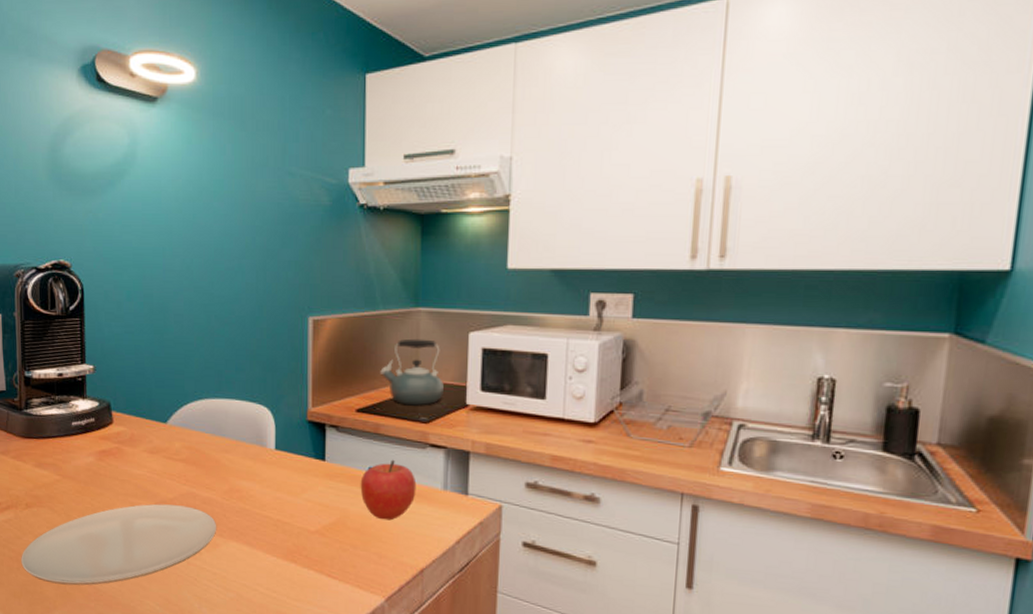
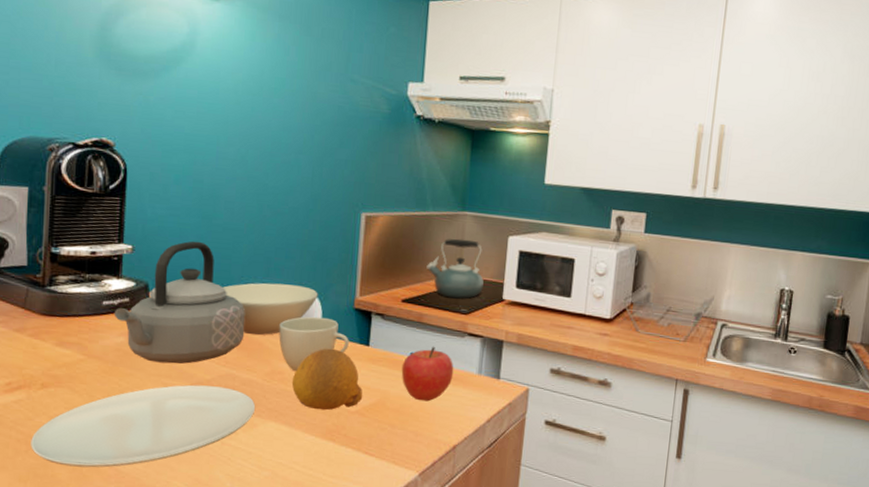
teapot: none [82,357,202,483] -> present [113,241,245,364]
bowl: none [179,397,270,452] -> present [223,283,318,335]
cup: none [234,430,304,489] -> present [279,316,349,372]
lemon: none [250,464,322,530] -> present [291,348,363,411]

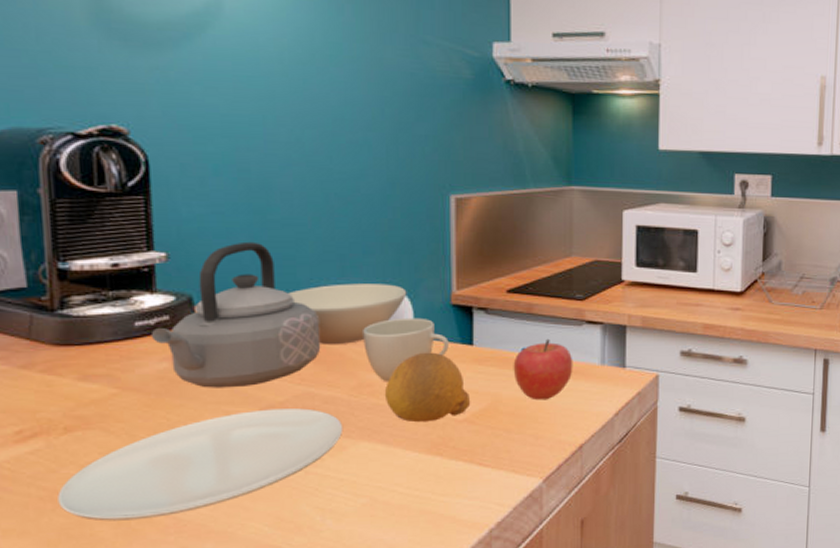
kettle: present [425,238,484,299] -> none [531,217,599,284]

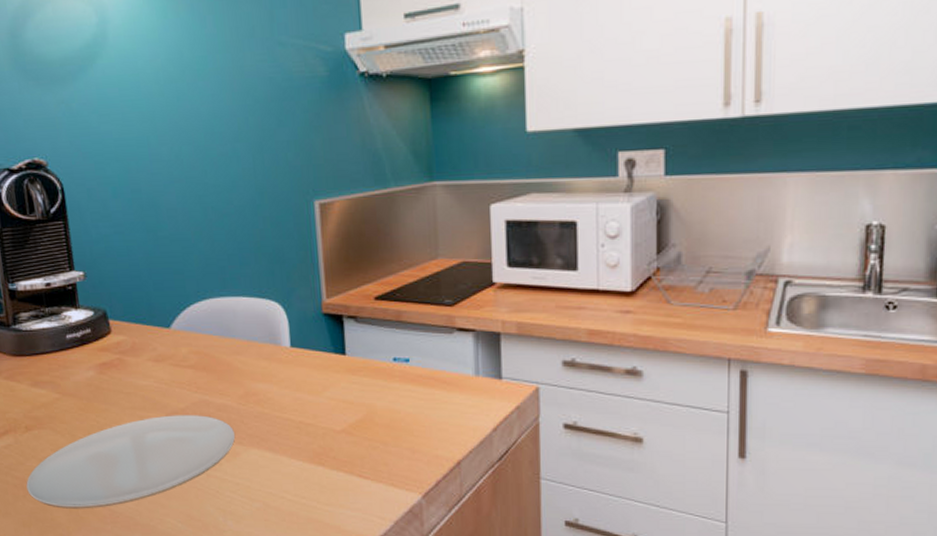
teapot: present [150,241,321,388] -> none [78,258,211,395]
bowl: present [289,283,407,345] -> none [181,294,282,355]
cup: present [363,317,449,382] -> none [245,327,323,392]
lemon: present [384,352,471,423] -> none [268,362,348,432]
fruit: present [513,338,573,401] -> none [385,347,447,413]

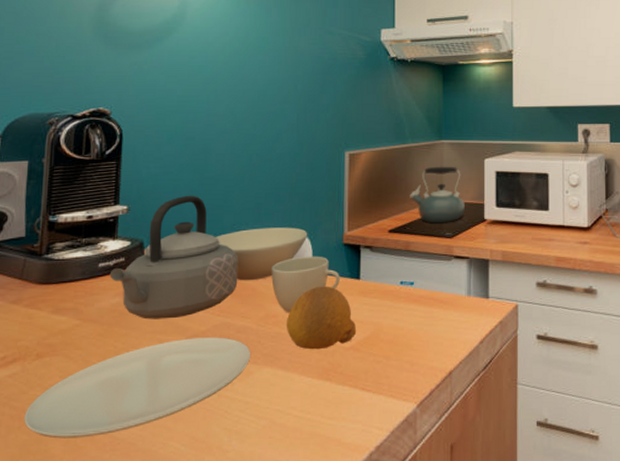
teapot: none [78,258,211,395] -> present [109,195,238,320]
bowl: none [181,294,282,355] -> present [216,227,308,281]
cup: none [245,327,323,392] -> present [271,256,340,313]
lemon: none [268,362,348,432] -> present [286,286,357,350]
kettle: none [396,215,467,289] -> present [408,166,465,224]

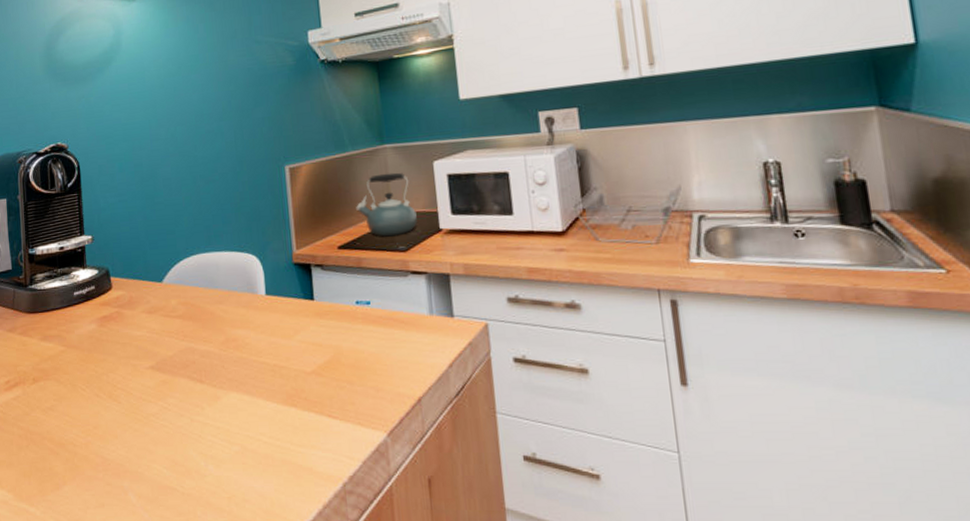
plate: present [24,337,251,439] -> none [30,362,217,458]
teapot: present [109,195,238,320] -> none [83,221,197,345]
bowl: present [216,227,308,281] -> none [172,248,258,305]
cup: present [271,256,340,313] -> none [226,277,294,337]
lemon: present [286,286,357,350] -> none [246,308,317,375]

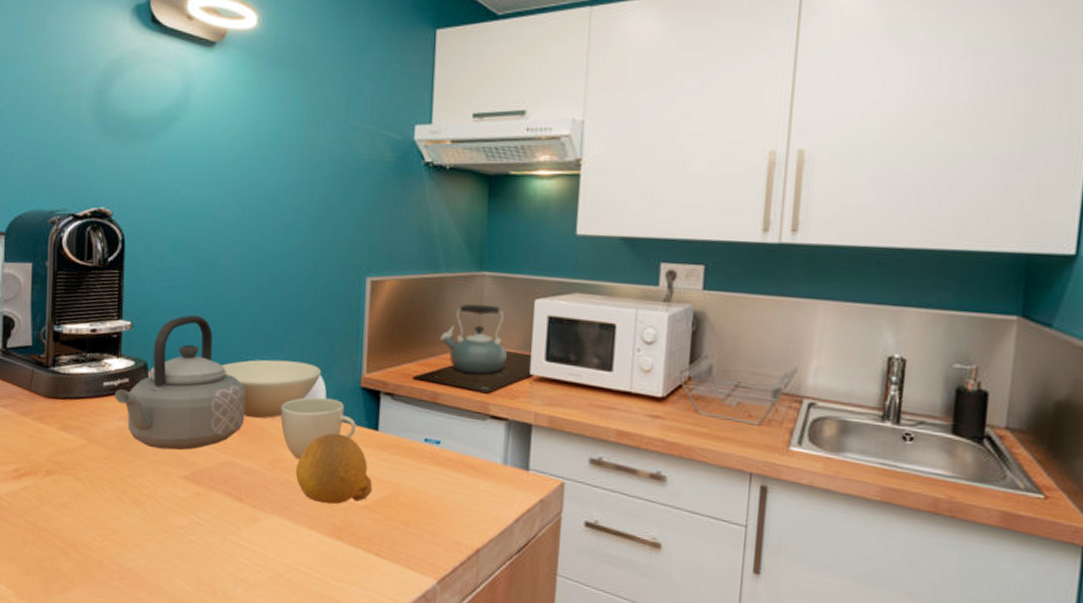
teapot: none [83,221,197,345] -> present [114,314,245,451]
bowl: none [172,248,258,305] -> present [222,359,322,419]
cup: none [226,277,294,337] -> present [280,397,356,460]
lemon: none [246,308,317,375] -> present [295,433,373,505]

